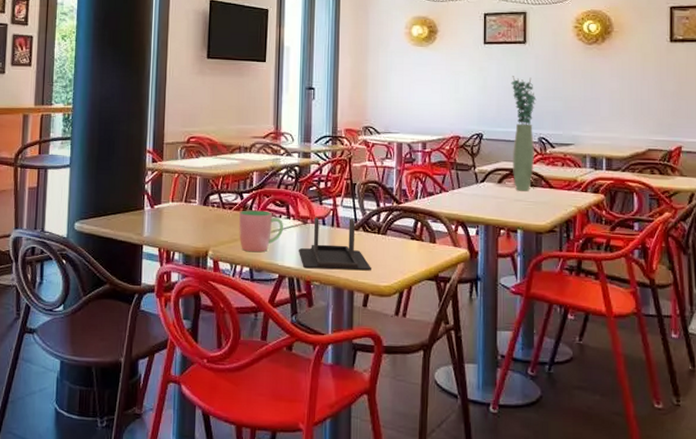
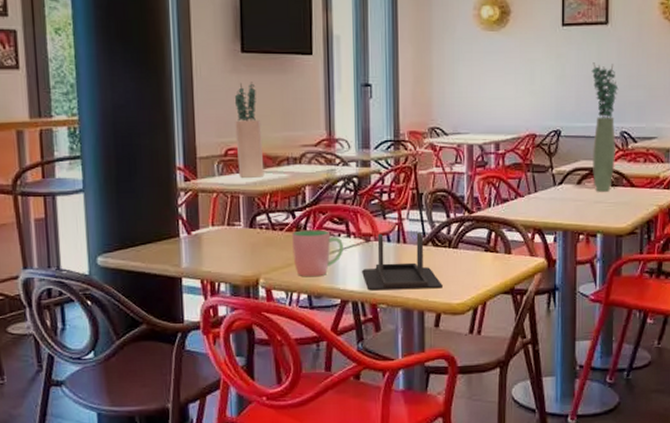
vase: none [197,82,220,163] -> present [234,82,265,179]

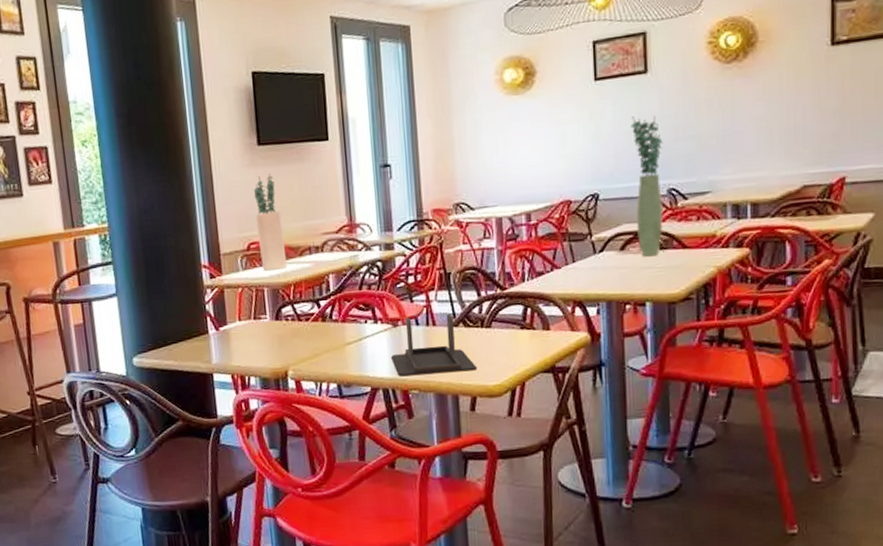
cup: present [292,230,343,277] -> none [318,317,371,367]

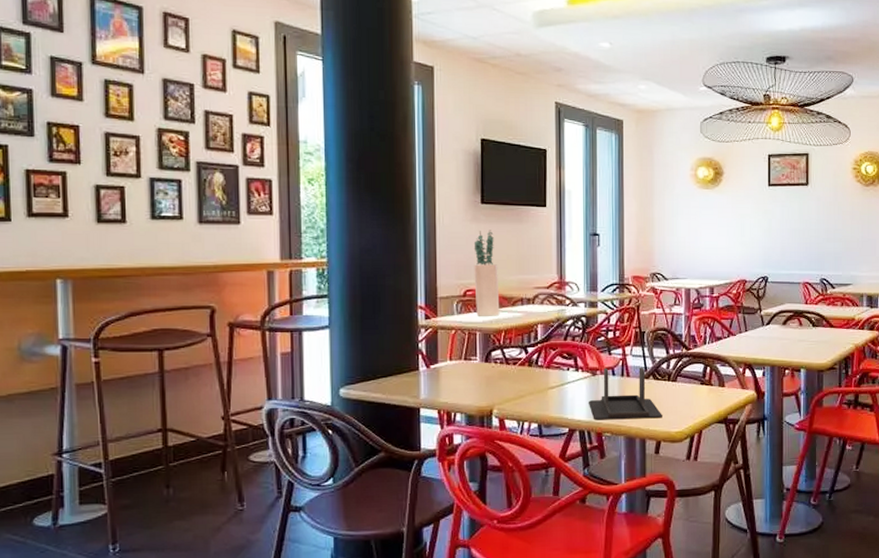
vase: present [630,115,663,257] -> none [794,218,818,332]

